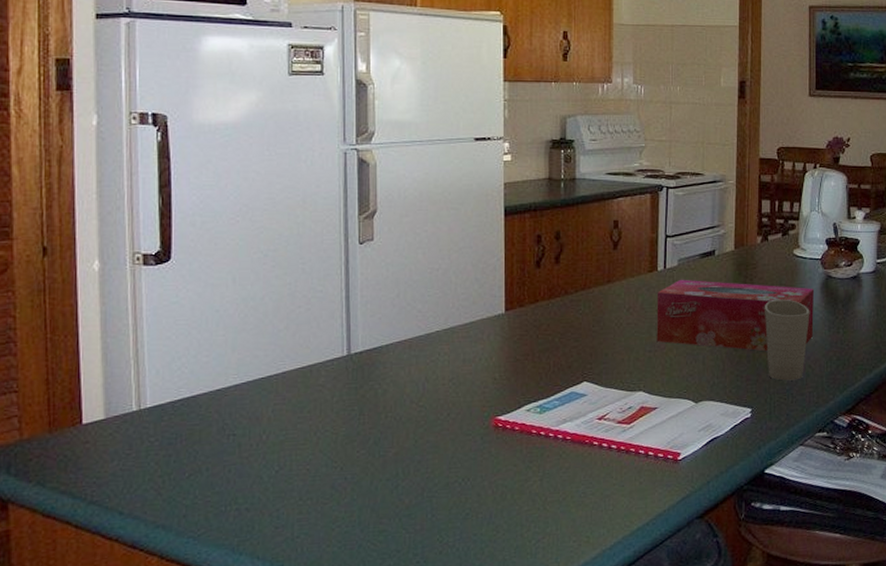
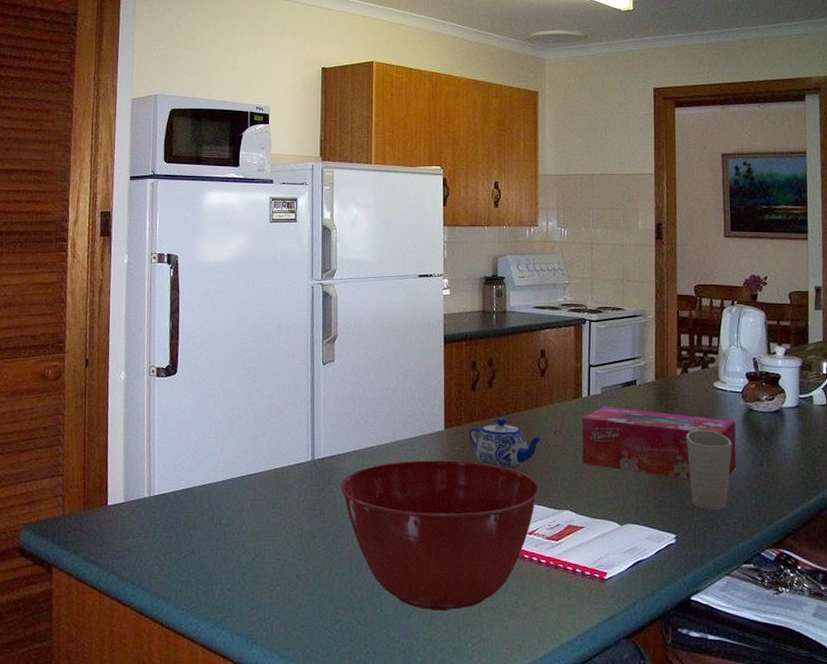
mixing bowl: none [382,345,611,510] -> present [340,460,540,611]
teapot: none [533,296,615,351] -> present [469,417,543,468]

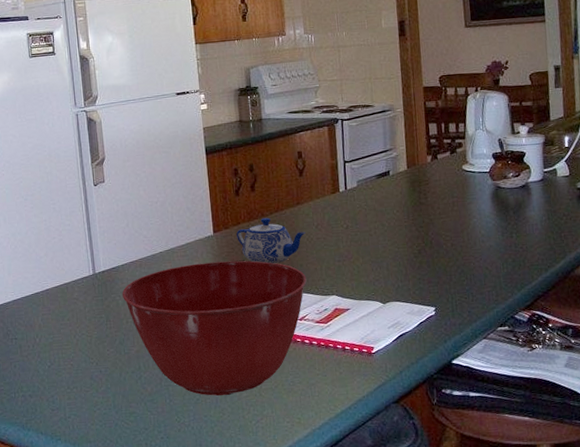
tissue box: present [581,406,737,480] -> none [341,197,488,257]
cup: present [685,430,732,510] -> none [439,210,483,282]

